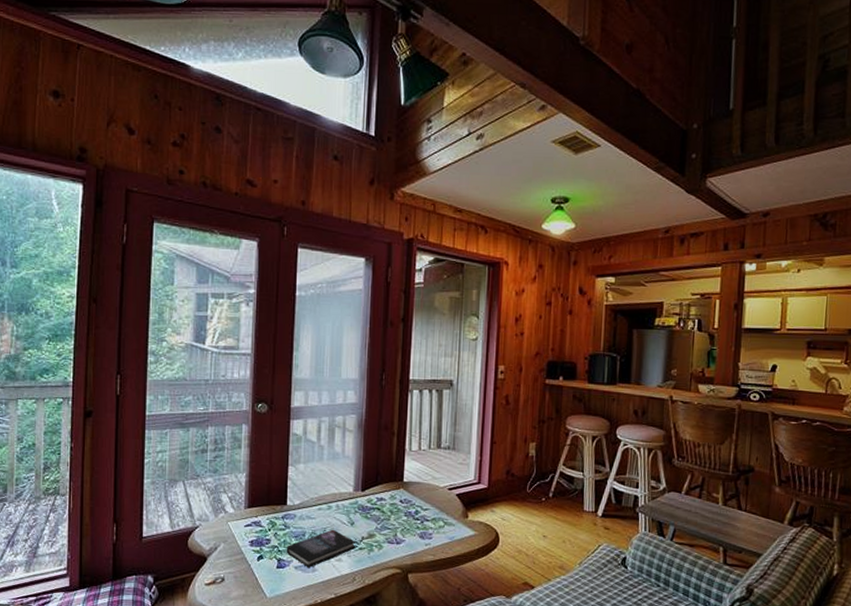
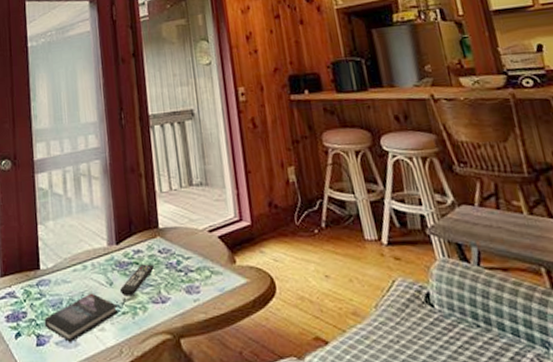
remote control: none [360,510,394,536] -> present [120,264,154,296]

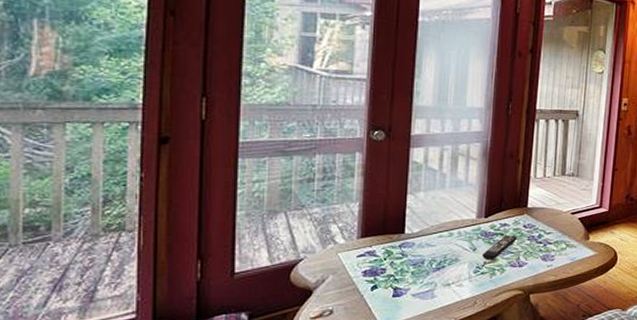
book: present [44,293,119,342] -> none [403,256,478,294]

